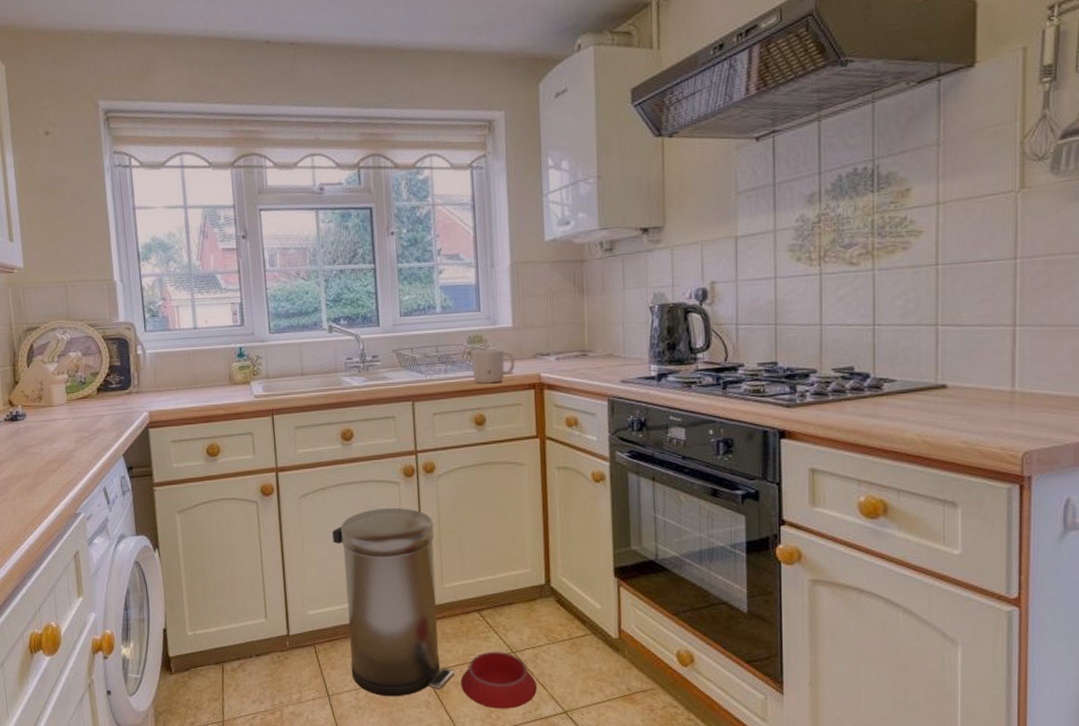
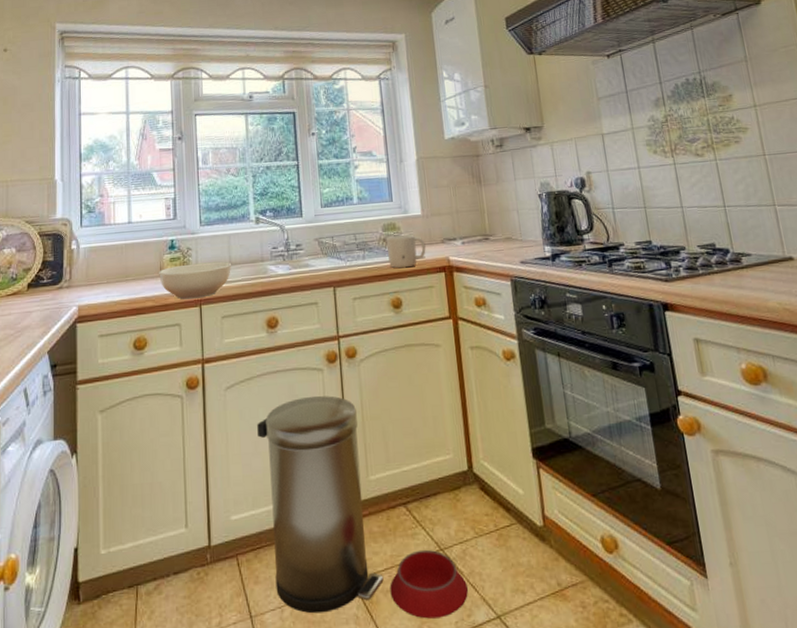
bowl: none [227,371,304,409] -> present [158,261,232,300]

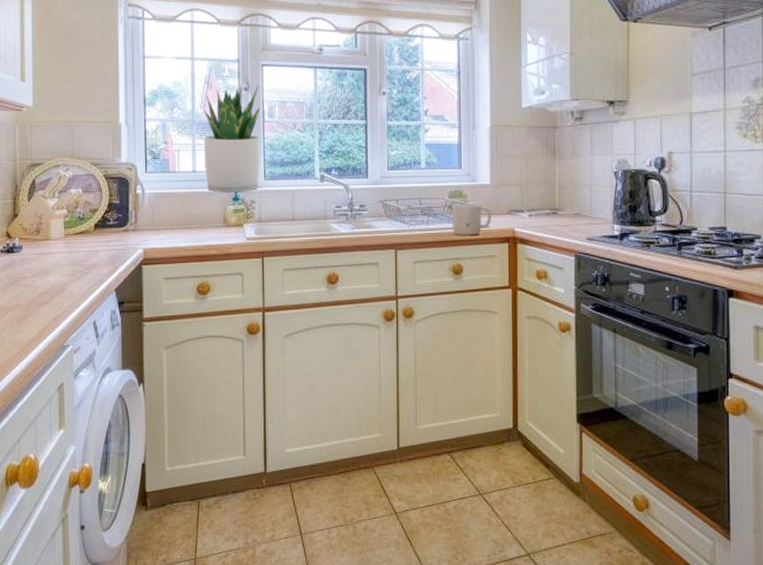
planter: none [139,133,196,243] -> present [204,83,260,194]
bowl: present [158,261,232,300] -> none [221,216,295,250]
pedal bin: present [257,395,384,614] -> none [314,349,425,537]
pet bowl: present [390,549,468,619] -> none [430,492,502,550]

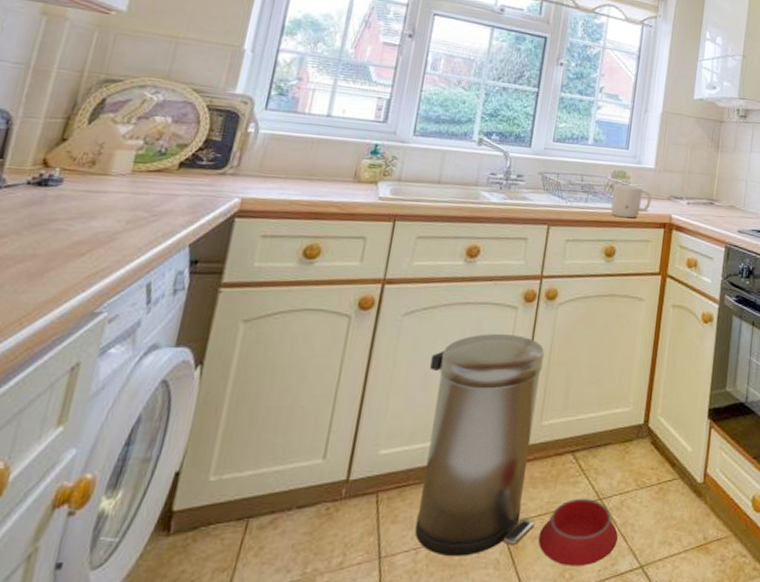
planter: present [204,83,260,194] -> none [341,29,426,147]
pedal bin: none [314,349,425,537] -> present [415,333,544,557]
pet bowl: none [430,492,502,550] -> present [538,498,618,566]

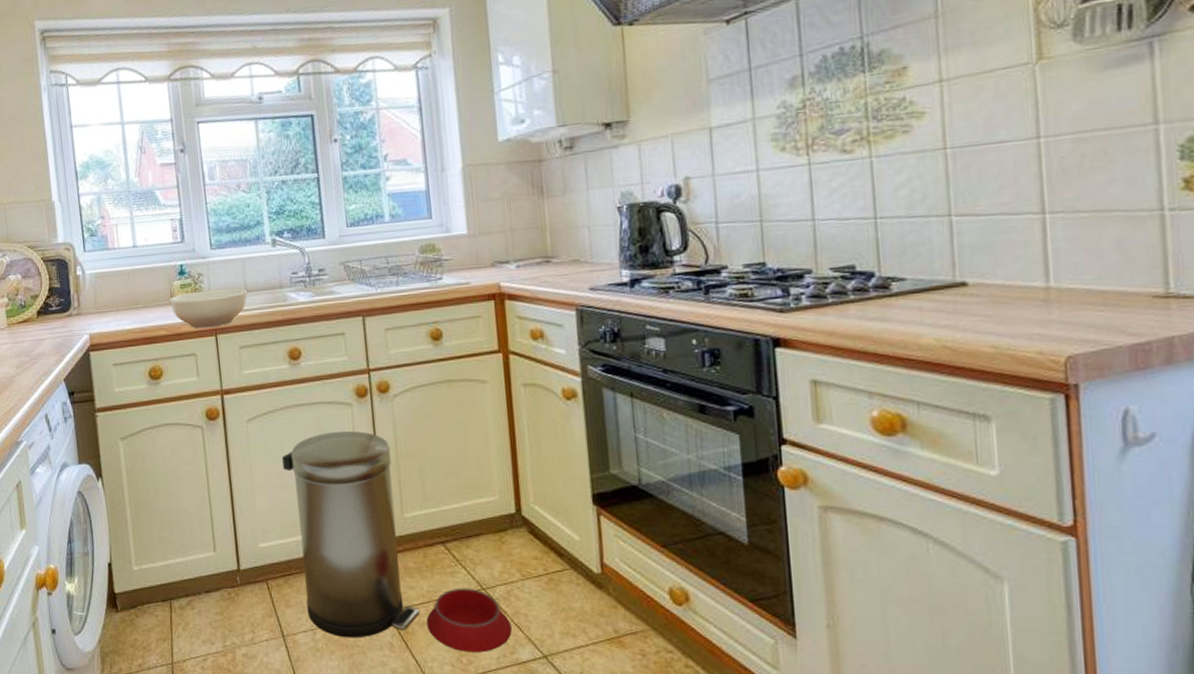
bowl: none [351,173,441,213] -> present [168,288,248,329]
mug: present [611,183,652,218] -> none [423,257,472,296]

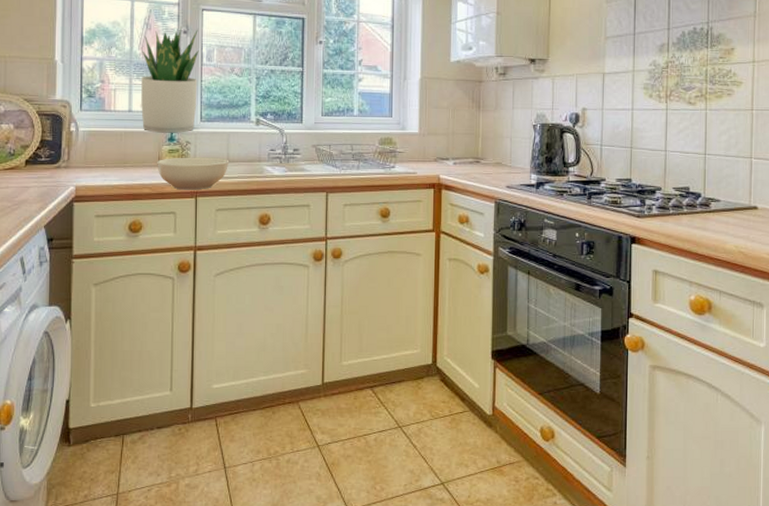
planter: none [139,145,205,268] -> present [141,26,199,134]
pedal bin: present [282,430,420,638] -> none [243,288,346,469]
pet bowl: present [426,587,512,653] -> none [350,425,418,481]

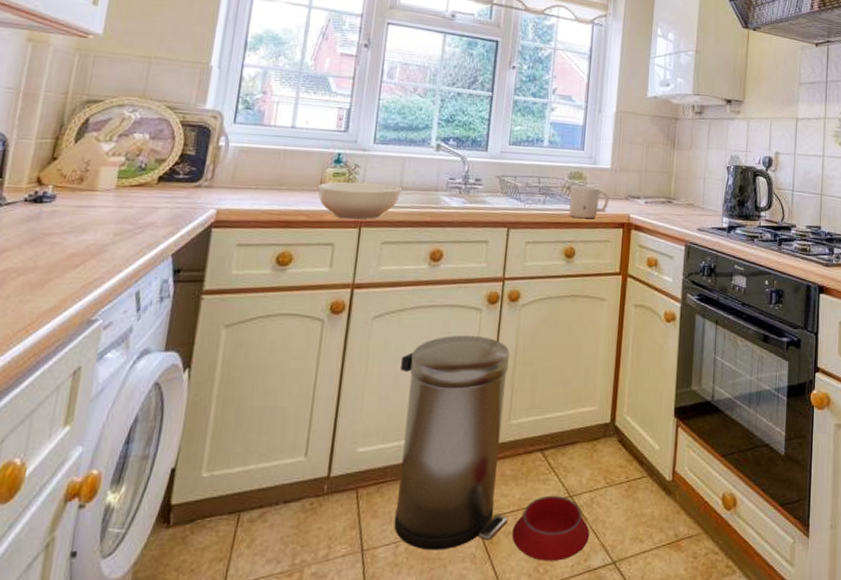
planter: present [141,26,199,134] -> none [305,39,381,155]
pedal bin: none [243,288,346,469] -> present [394,335,510,551]
pet bowl: none [350,425,418,481] -> present [512,495,589,561]
mug: none [381,149,419,181] -> present [569,184,609,219]

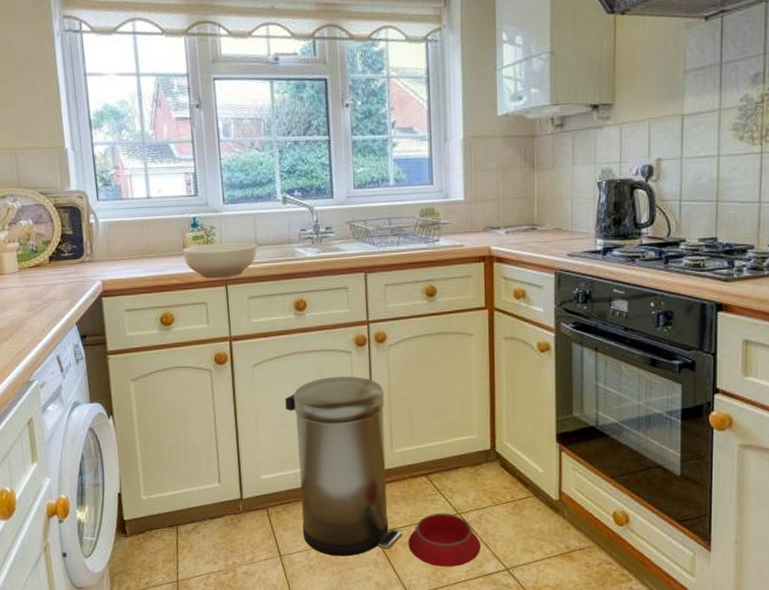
mug: present [569,184,609,219] -> none [423,220,466,256]

